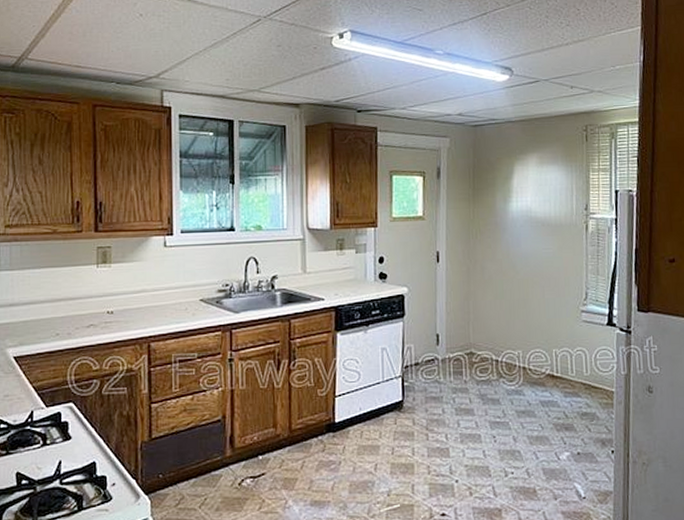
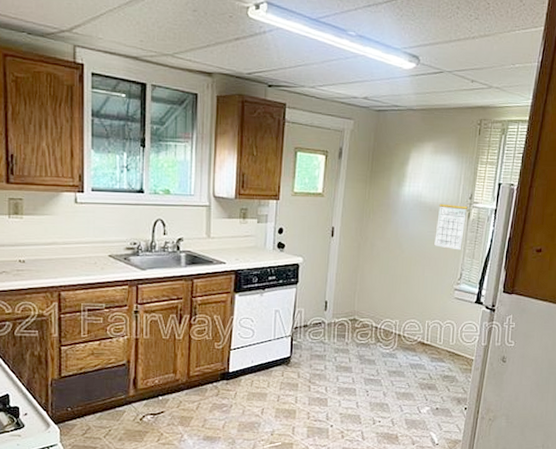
calendar: none [551,212,585,267] -> present [434,199,468,250]

